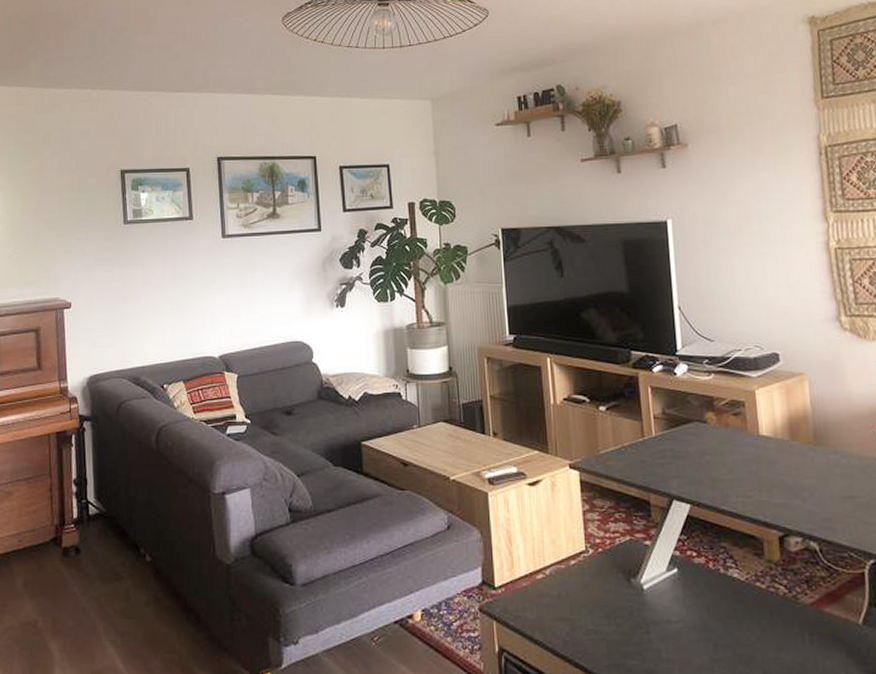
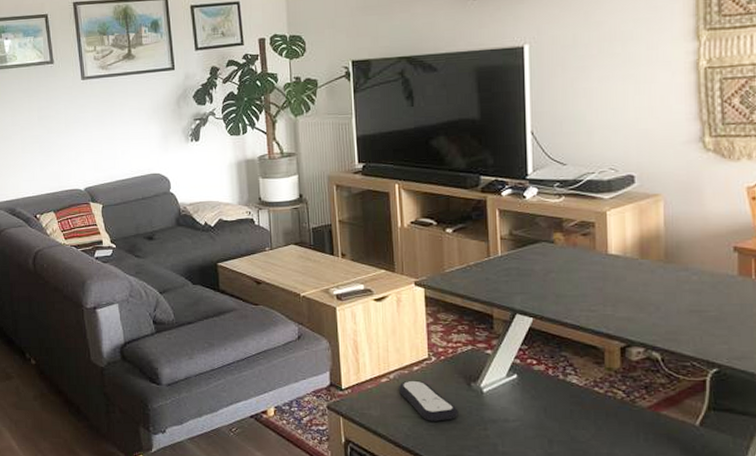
remote control: none [554,576,619,624] -> present [398,380,459,421]

